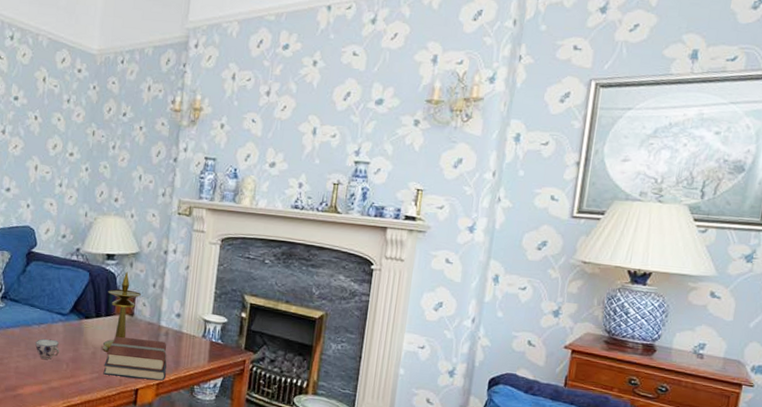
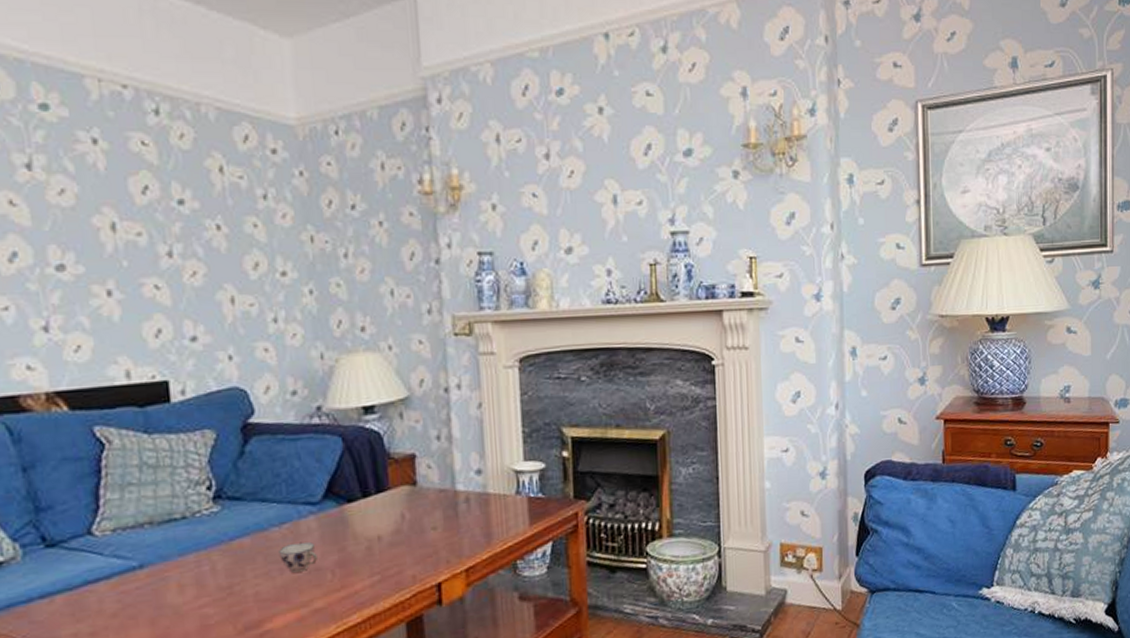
candlestick: present [102,272,142,352] -> none [373,426,423,543]
books: present [103,337,167,381] -> none [386,511,476,574]

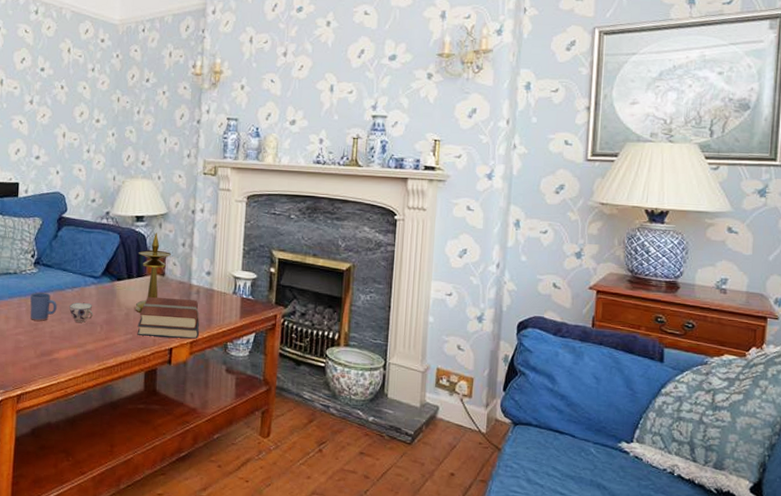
mug: none [214,538,260,582] -> present [30,292,57,321]
candlestick: none [373,426,423,543] -> present [135,233,172,313]
books: none [386,511,476,574] -> present [137,297,199,339]

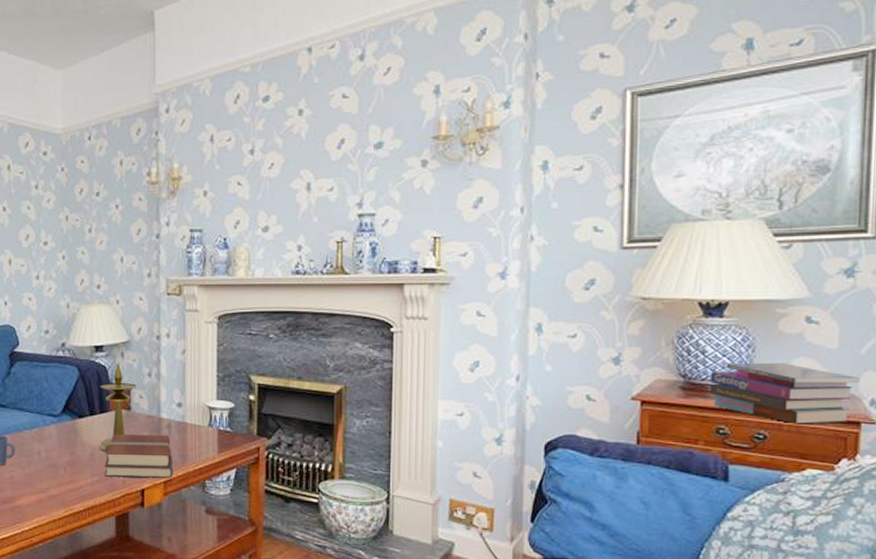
teacup: present [69,302,94,323] -> none [29,443,56,467]
books: none [651,262,768,317] -> present [709,362,860,425]

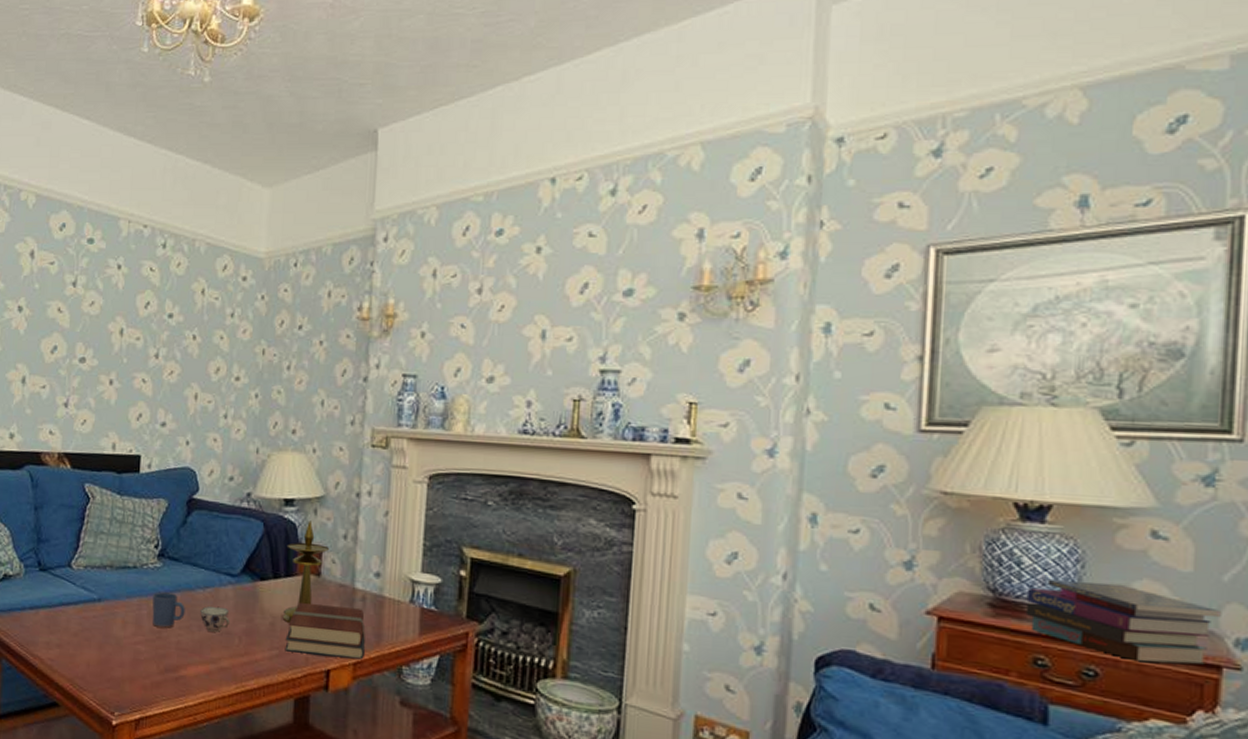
teacup: none [29,443,56,467] -> present [200,605,230,633]

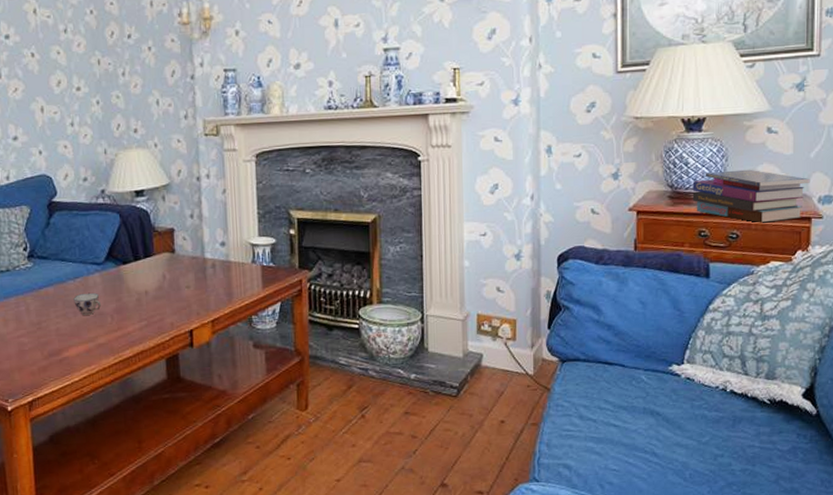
mug: present [151,592,185,628] -> none [28,288,60,320]
candlestick: present [282,520,330,622] -> none [142,206,180,296]
books: present [285,603,365,660] -> none [151,275,220,321]

